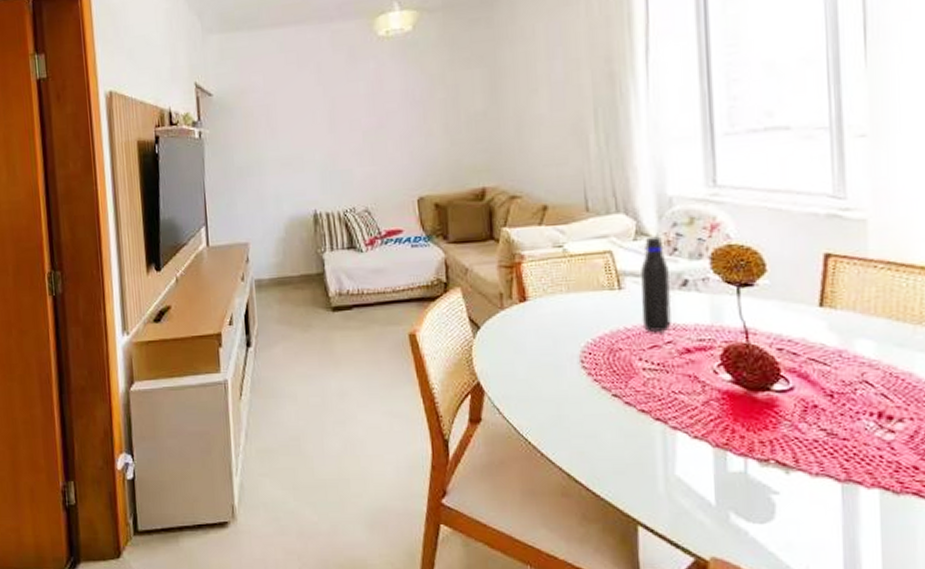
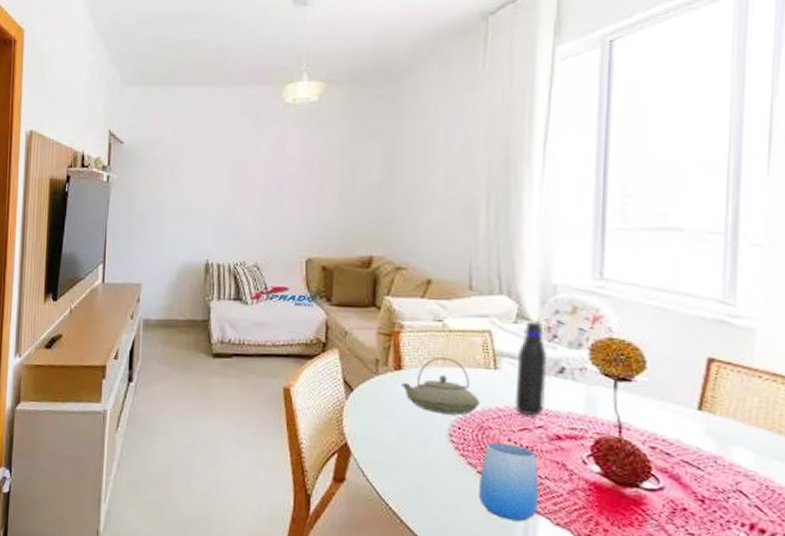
teapot: none [528,283,608,341] -> present [401,357,480,416]
cup: none [614,362,675,439] -> present [478,442,539,522]

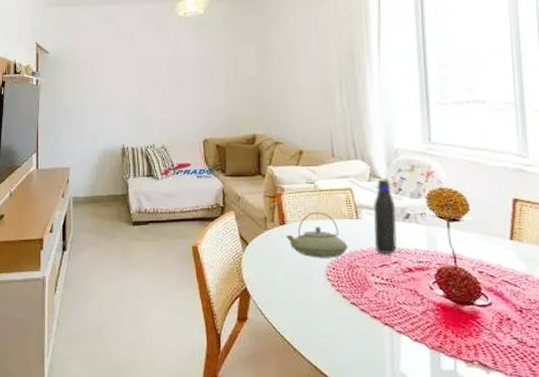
cup: present [478,442,539,522] -> none [352,277,400,340]

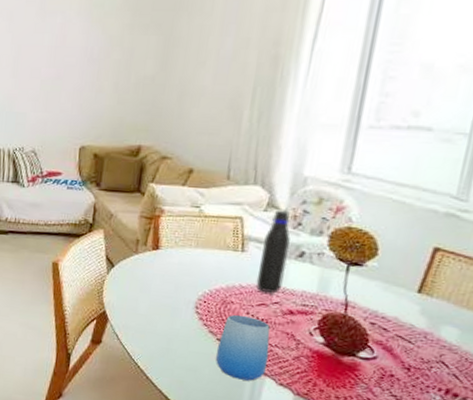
teapot: present [286,212,348,258] -> none [157,239,226,291]
cup: none [352,277,400,340] -> present [215,314,270,381]

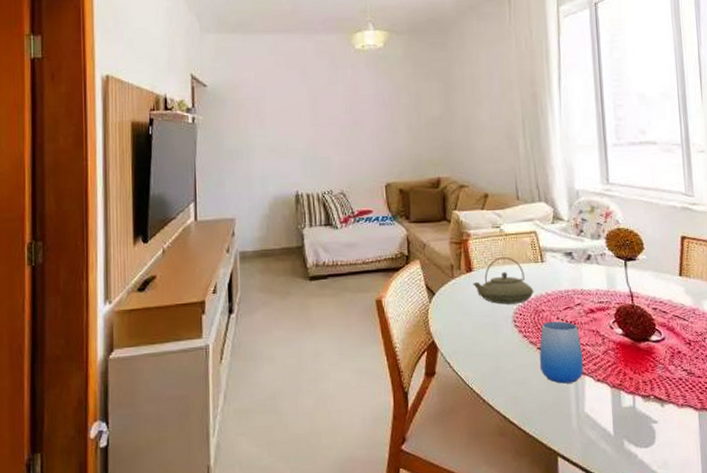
teapot: none [157,239,226,291] -> present [473,257,534,305]
water bottle: present [256,209,290,294] -> none [557,221,580,297]

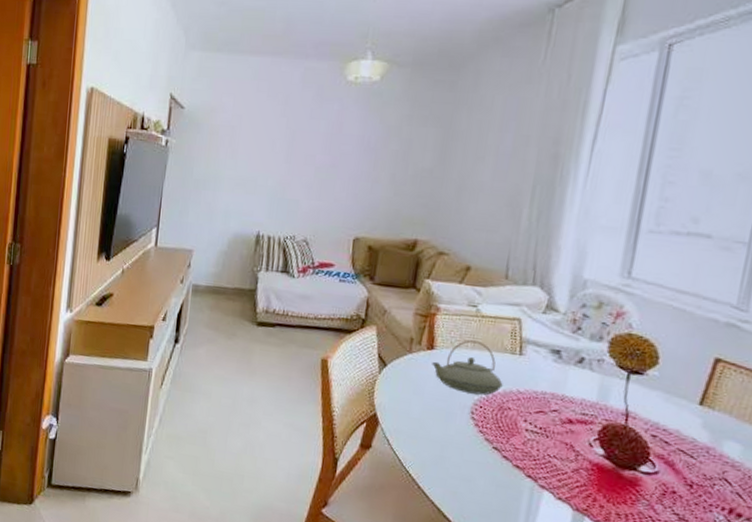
cup: present [539,321,583,384] -> none [491,421,549,494]

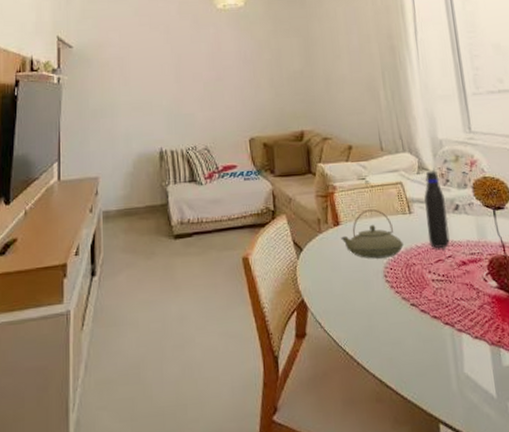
water bottle: none [534,312,570,401] -> present [424,170,450,249]

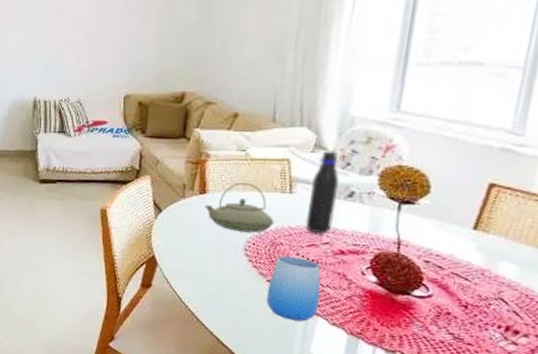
cup: none [413,274,460,342] -> present [266,256,321,322]

